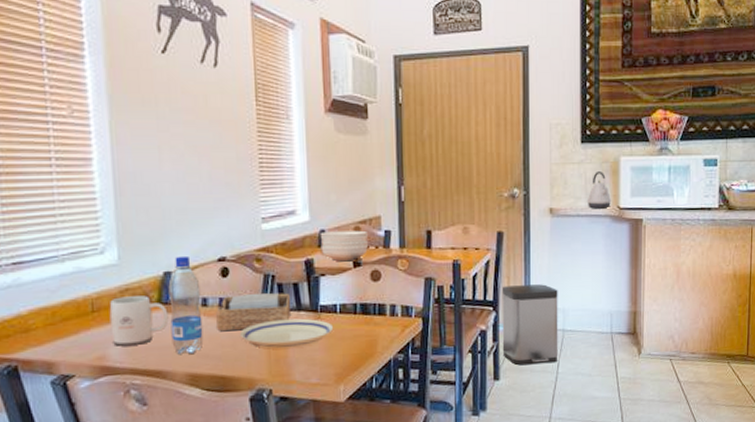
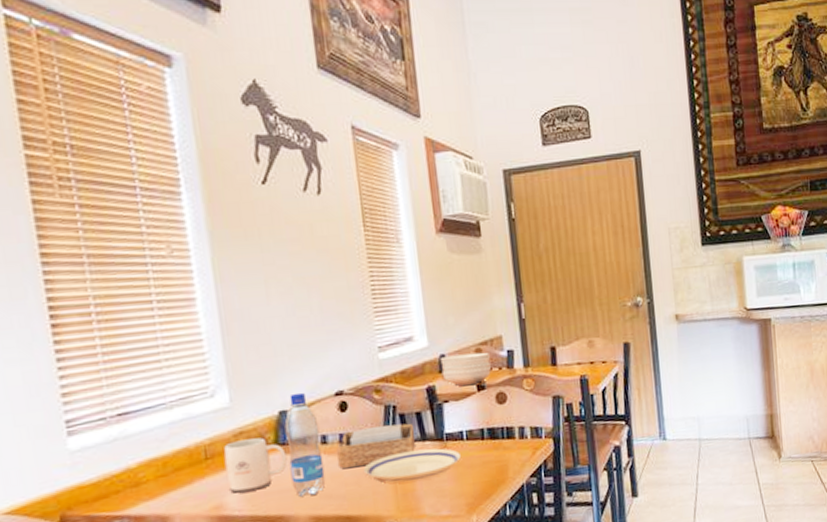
pedal bin: present [501,284,558,366] -> none [632,393,697,480]
kettle: present [586,170,612,209] -> none [712,272,738,312]

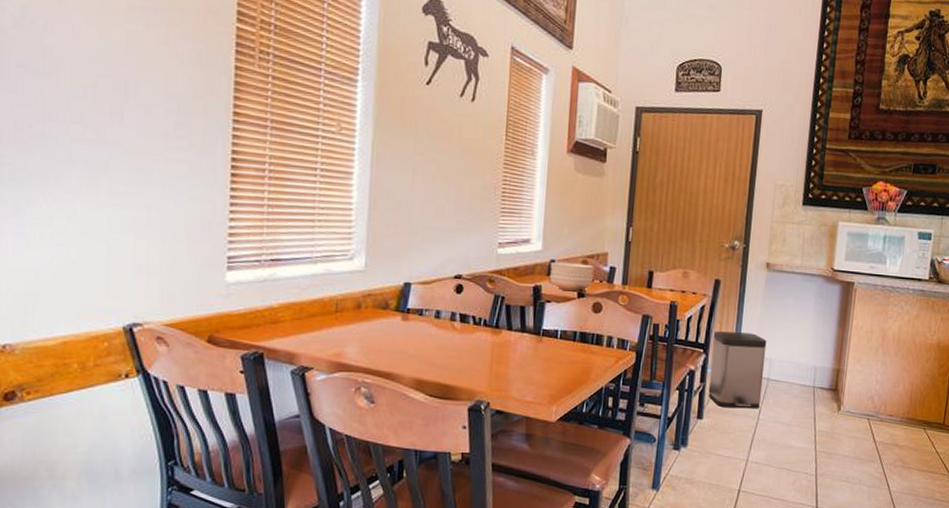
mug: present [223,437,288,493] -> none [350,301,404,347]
bottle: present [284,392,326,497] -> none [404,269,436,361]
napkin holder: present [337,423,415,469] -> none [446,311,517,344]
plate: present [363,448,462,484] -> none [466,338,553,367]
pedal bin: none [632,393,697,480] -> present [708,331,767,409]

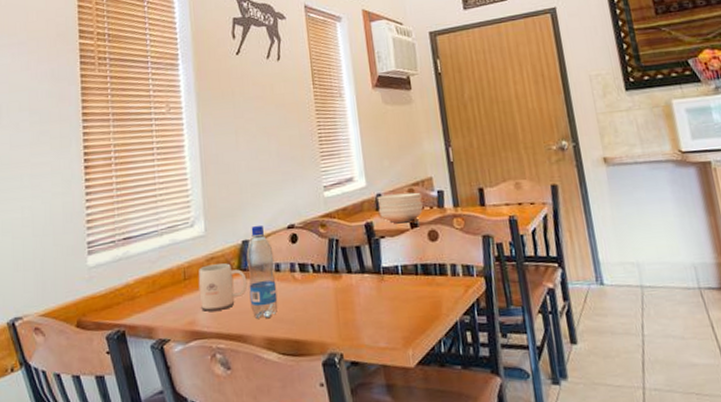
mug: none [350,301,404,347] -> present [198,263,248,311]
bottle: none [404,269,436,361] -> present [246,225,278,319]
pedal bin: present [708,331,767,409] -> none [564,237,641,327]

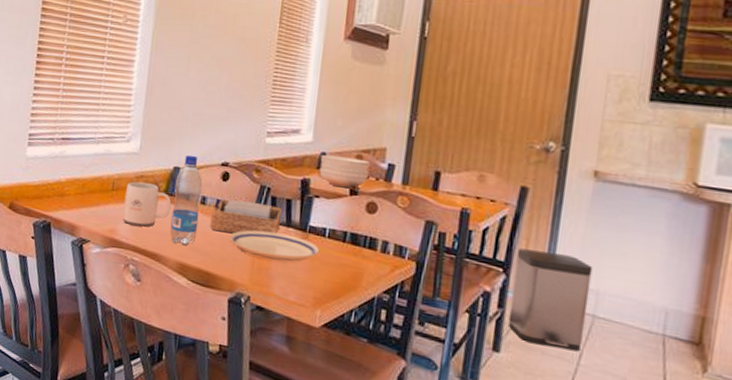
napkin holder: none [288,256,355,296] -> present [210,199,283,234]
plate: none [309,280,398,313] -> present [229,230,320,263]
pedal bin: none [564,237,641,327] -> present [508,248,593,352]

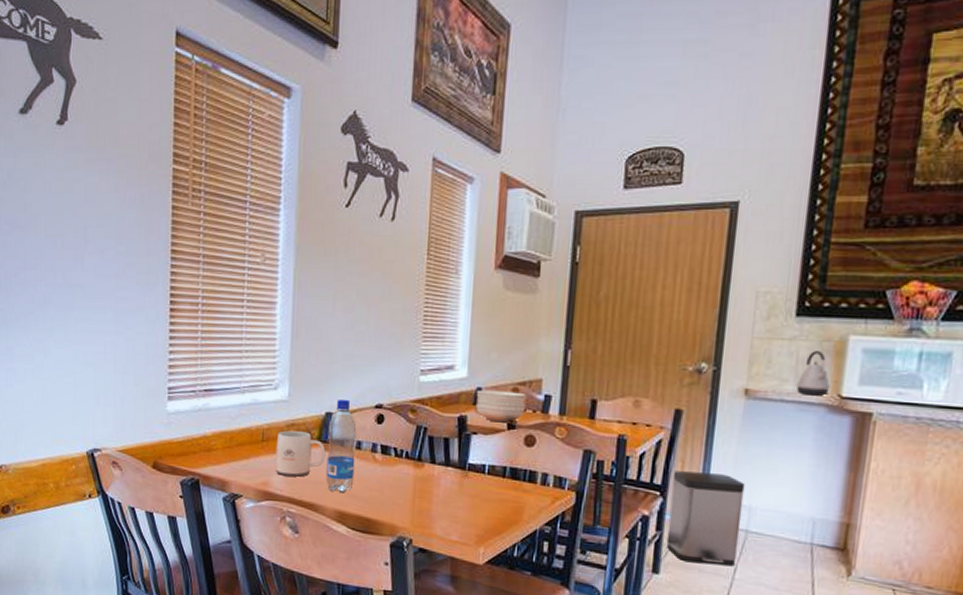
napkin holder: present [210,199,283,234] -> none [367,442,441,477]
plate: present [229,230,320,263] -> none [387,471,480,503]
kettle: none [648,136,687,183] -> present [795,349,831,396]

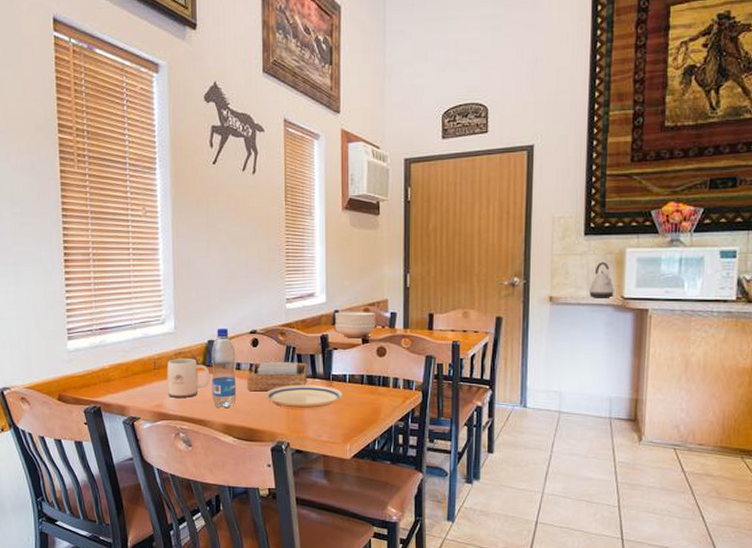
napkin holder: none [367,442,441,477] -> present [247,361,308,392]
plate: none [387,471,480,503] -> present [265,384,343,410]
pedal bin: present [666,471,745,567] -> none [497,367,555,442]

